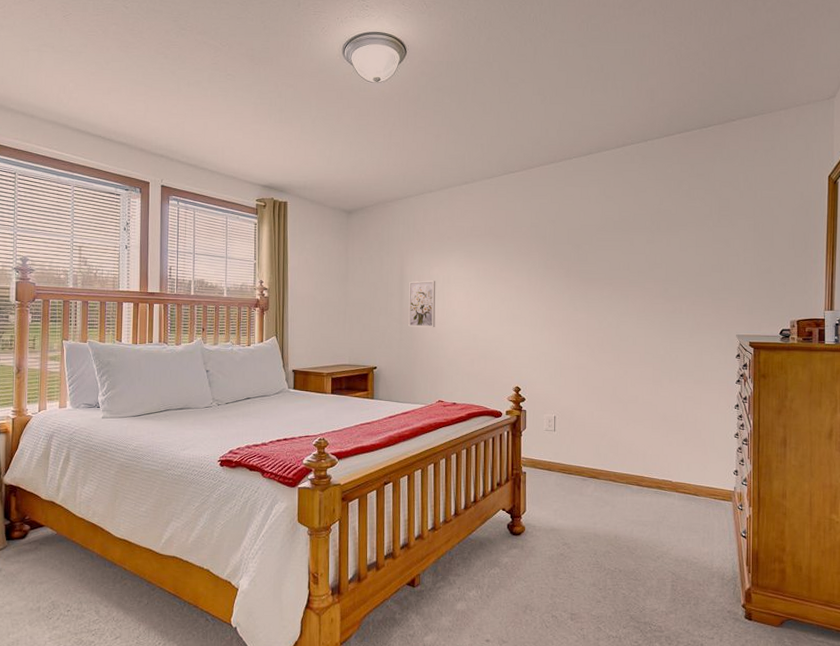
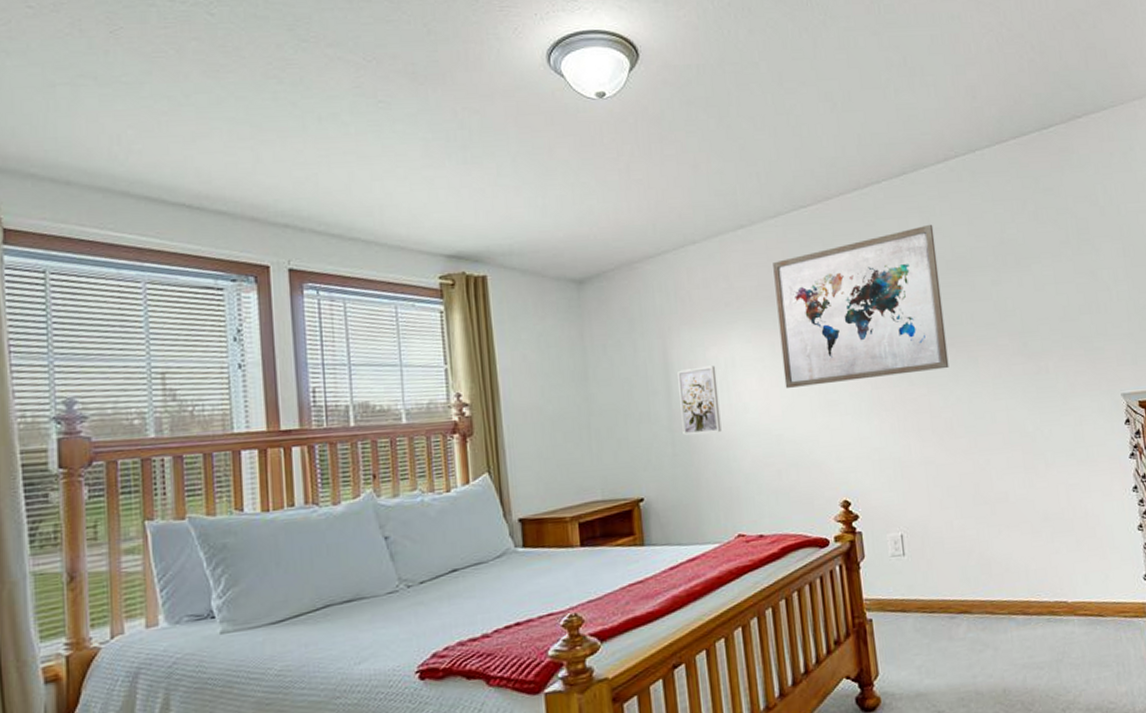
wall art: none [484,193,608,303] -> present [773,224,949,388]

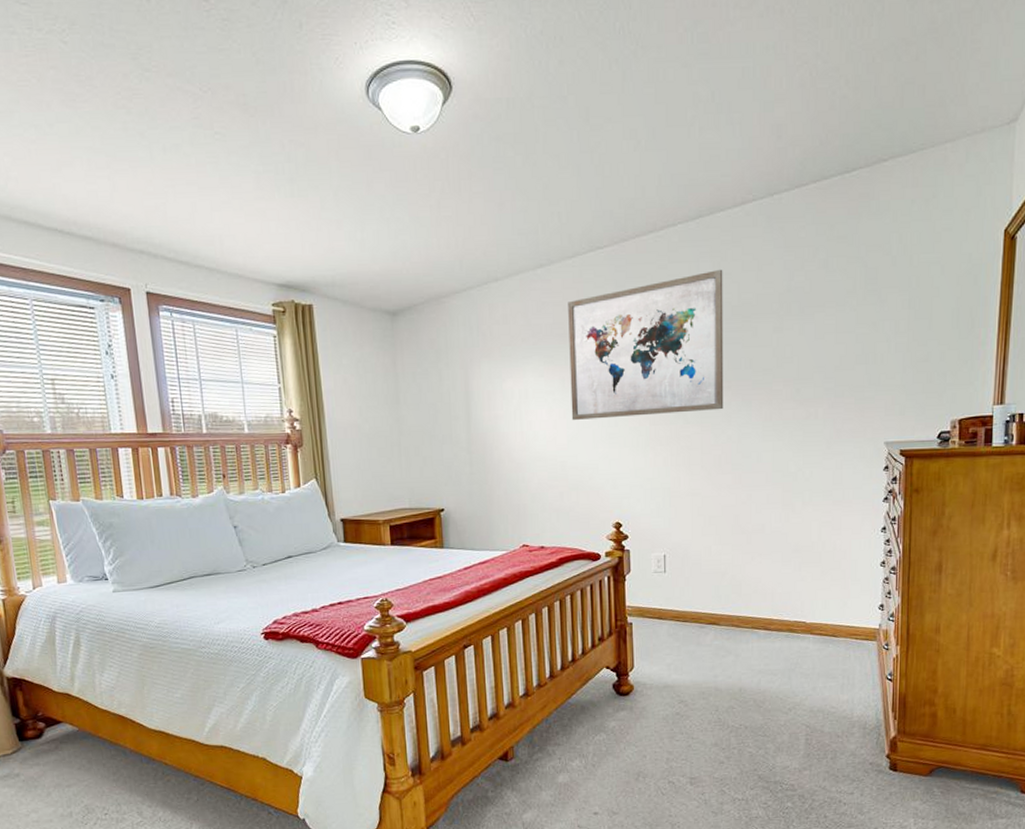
wall art: present [677,365,722,436] -> none [477,396,513,458]

